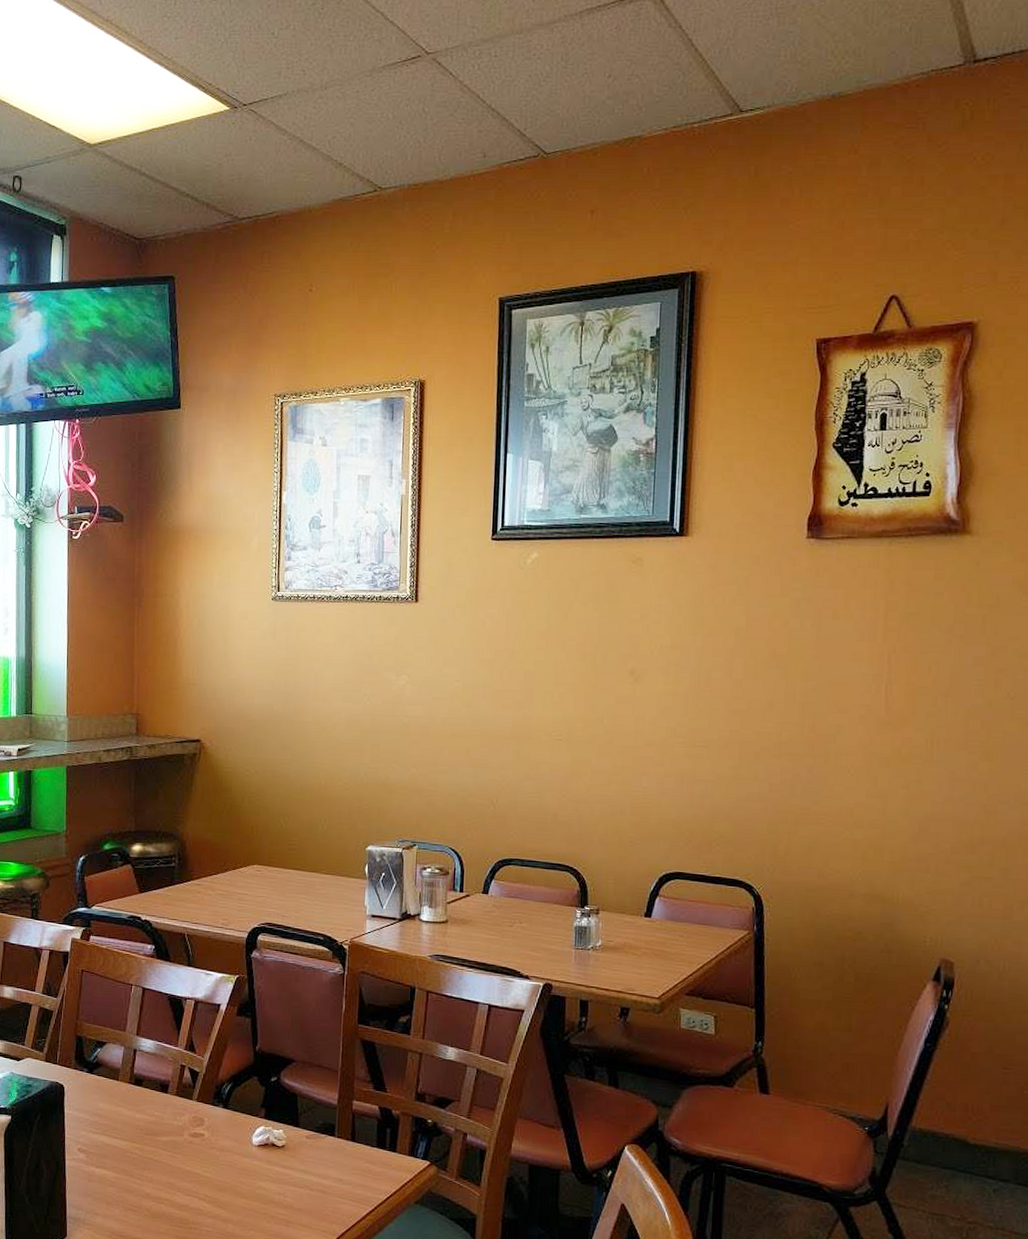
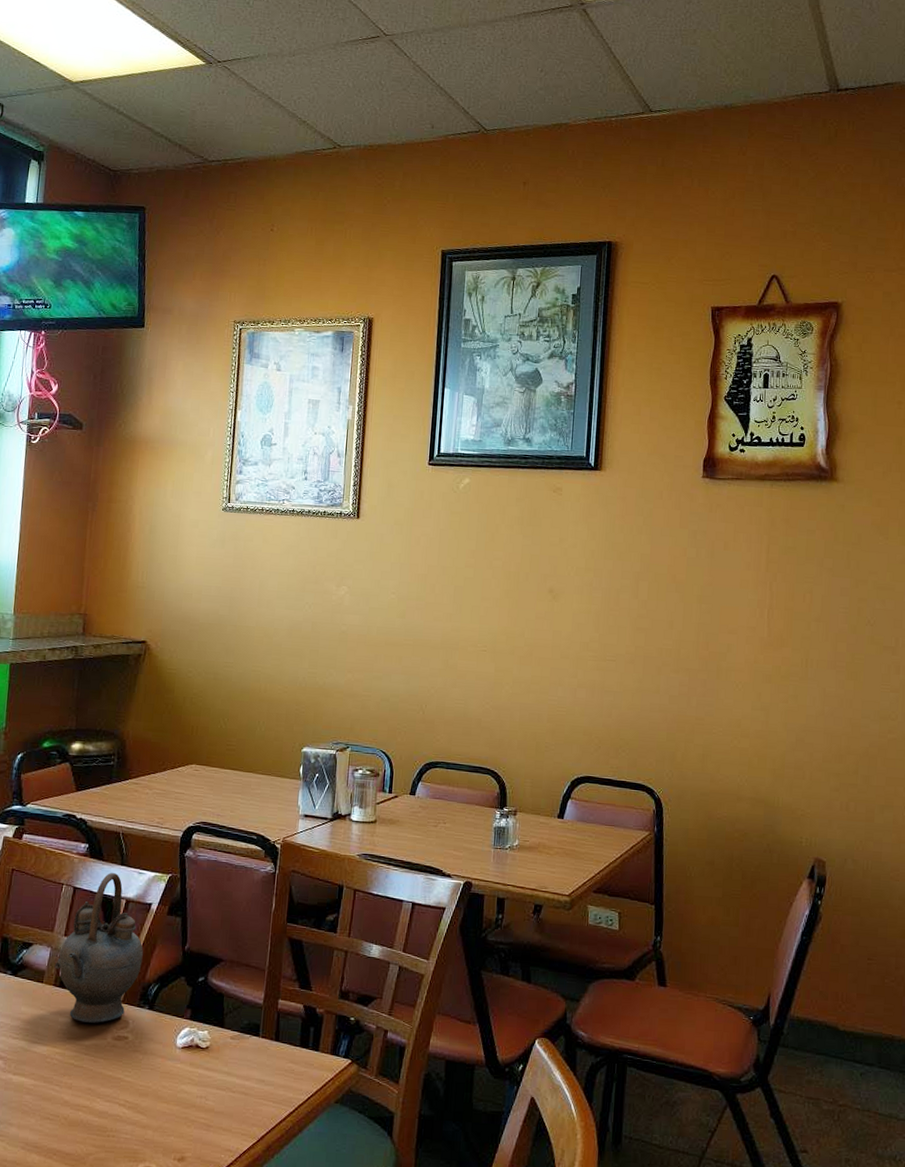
teapot: none [128,974,215,1120] -> present [54,873,143,1023]

